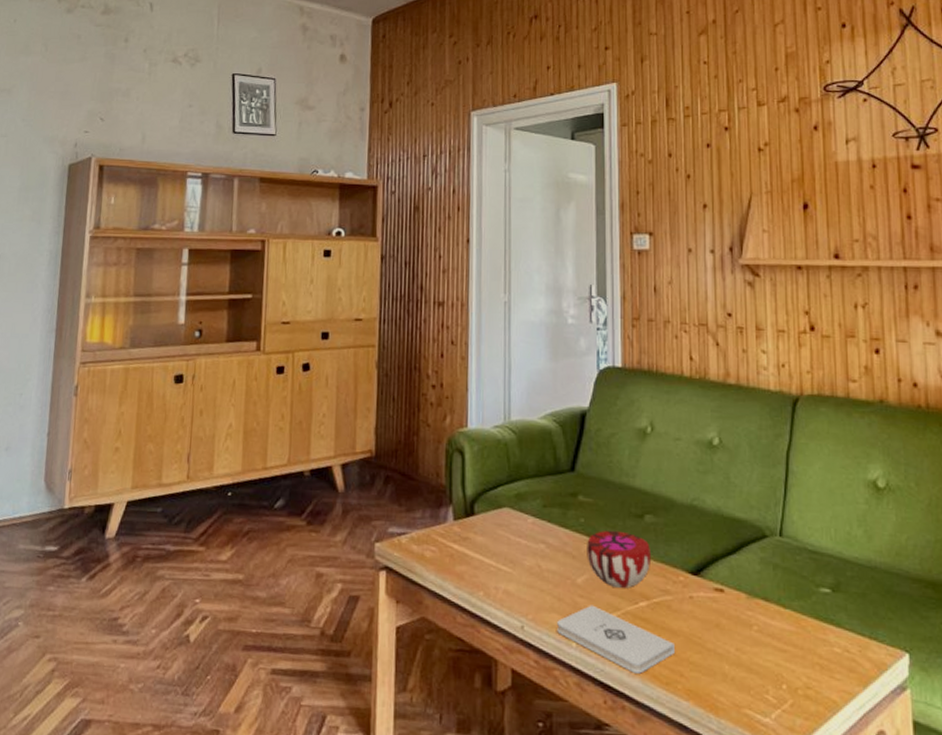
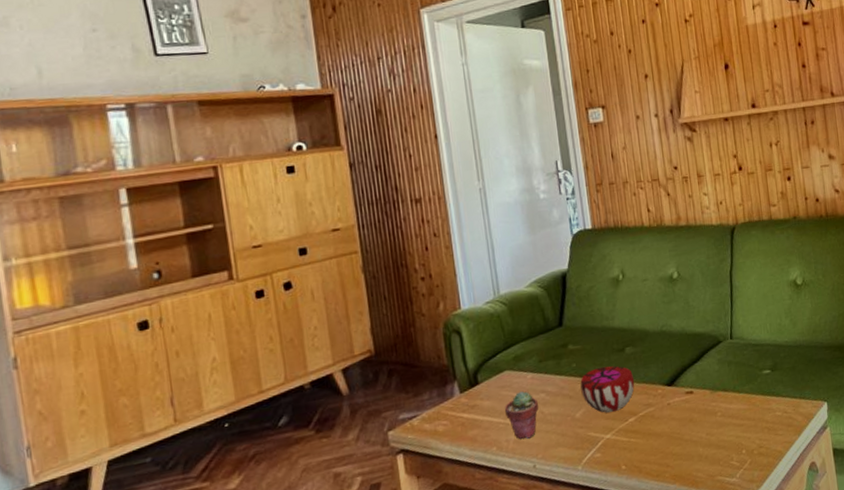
potted succulent: none [499,534,536,593] -> present [505,391,538,439]
notepad: present [557,605,674,674] -> none [563,431,661,476]

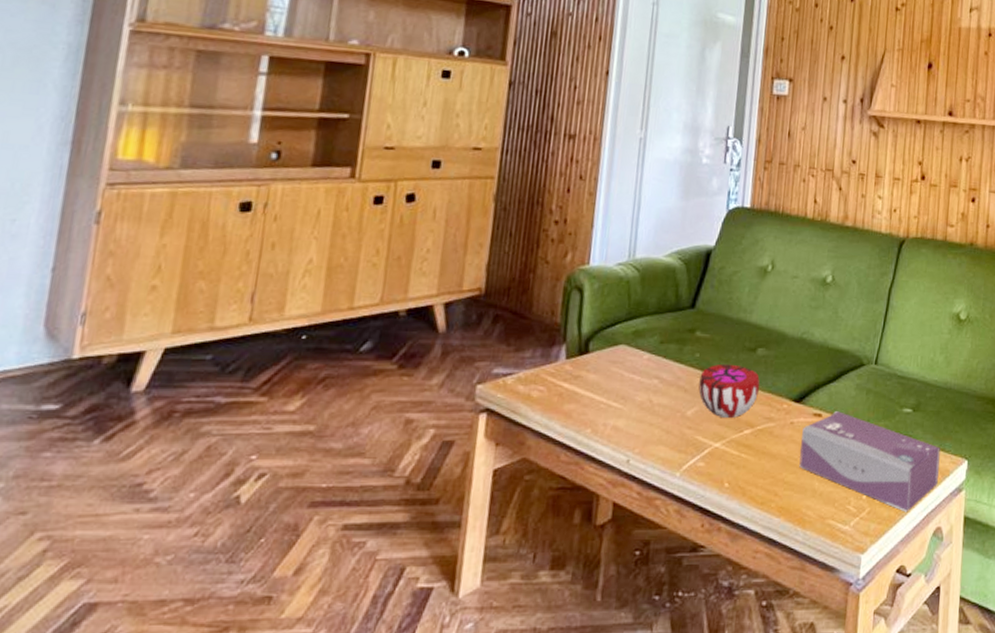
potted succulent: present [505,391,538,439] -> none [610,371,649,428]
tissue box: none [679,385,805,457] -> present [799,411,941,513]

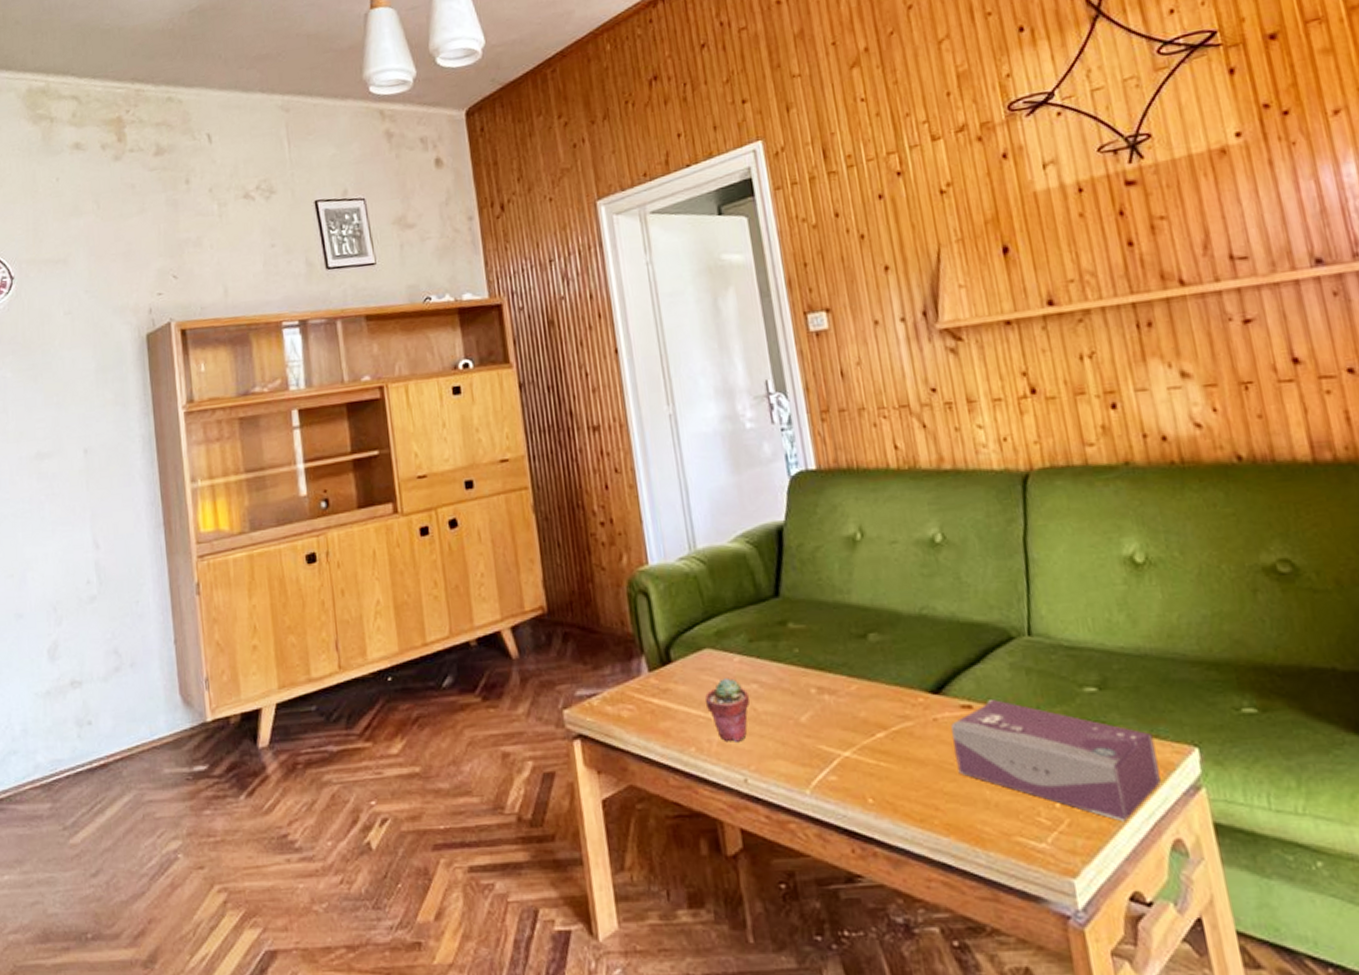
potted succulent: none [610,371,649,428] -> present [705,677,750,742]
decorative bowl: present [698,363,760,418] -> none [805,656,883,721]

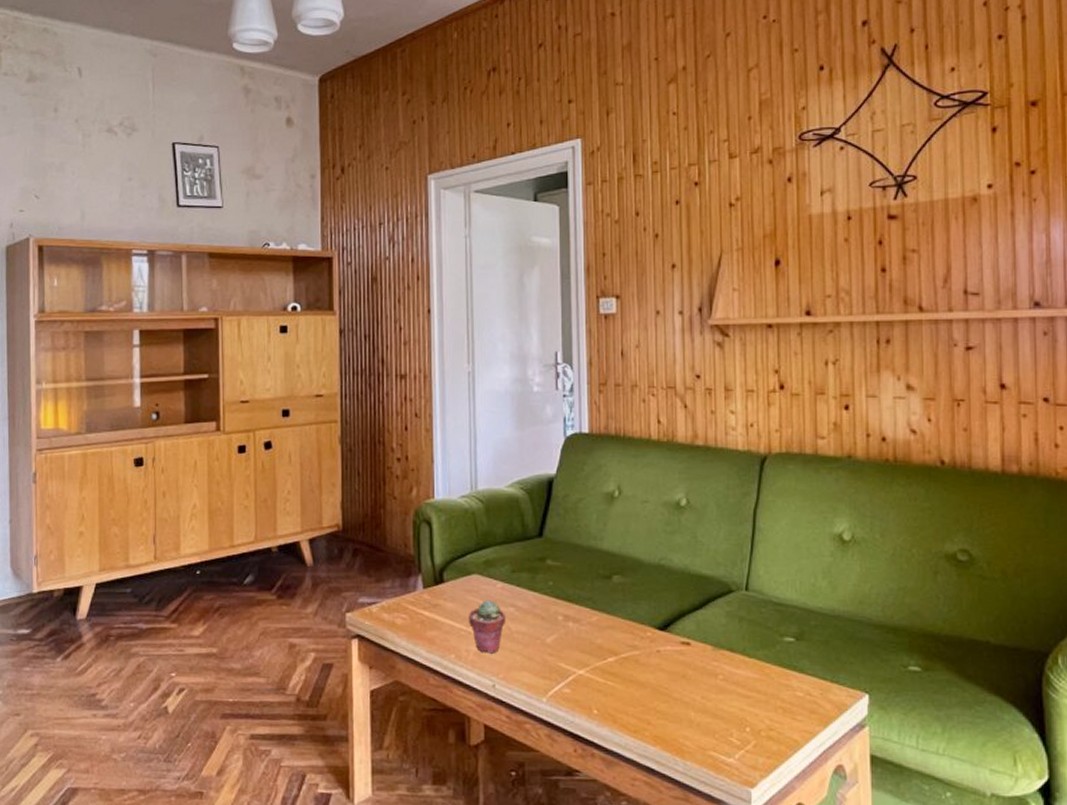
tissue box: present [951,699,1161,822] -> none [671,640,834,748]

